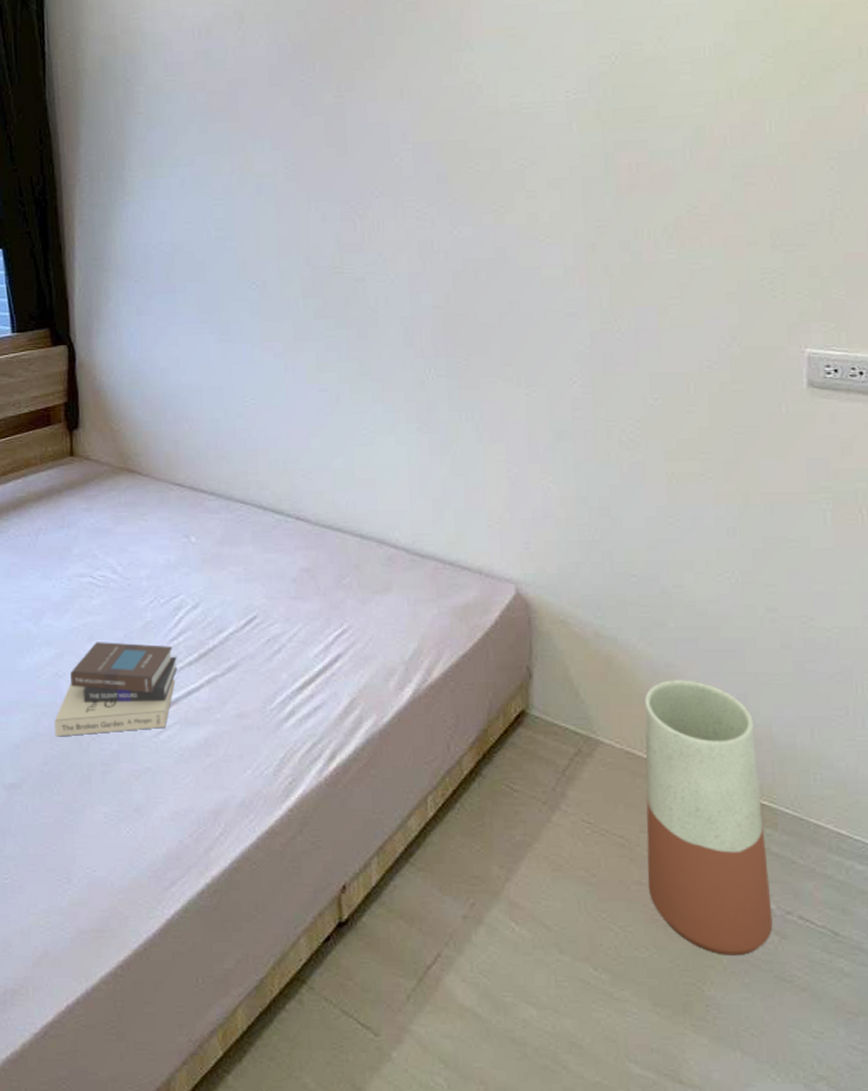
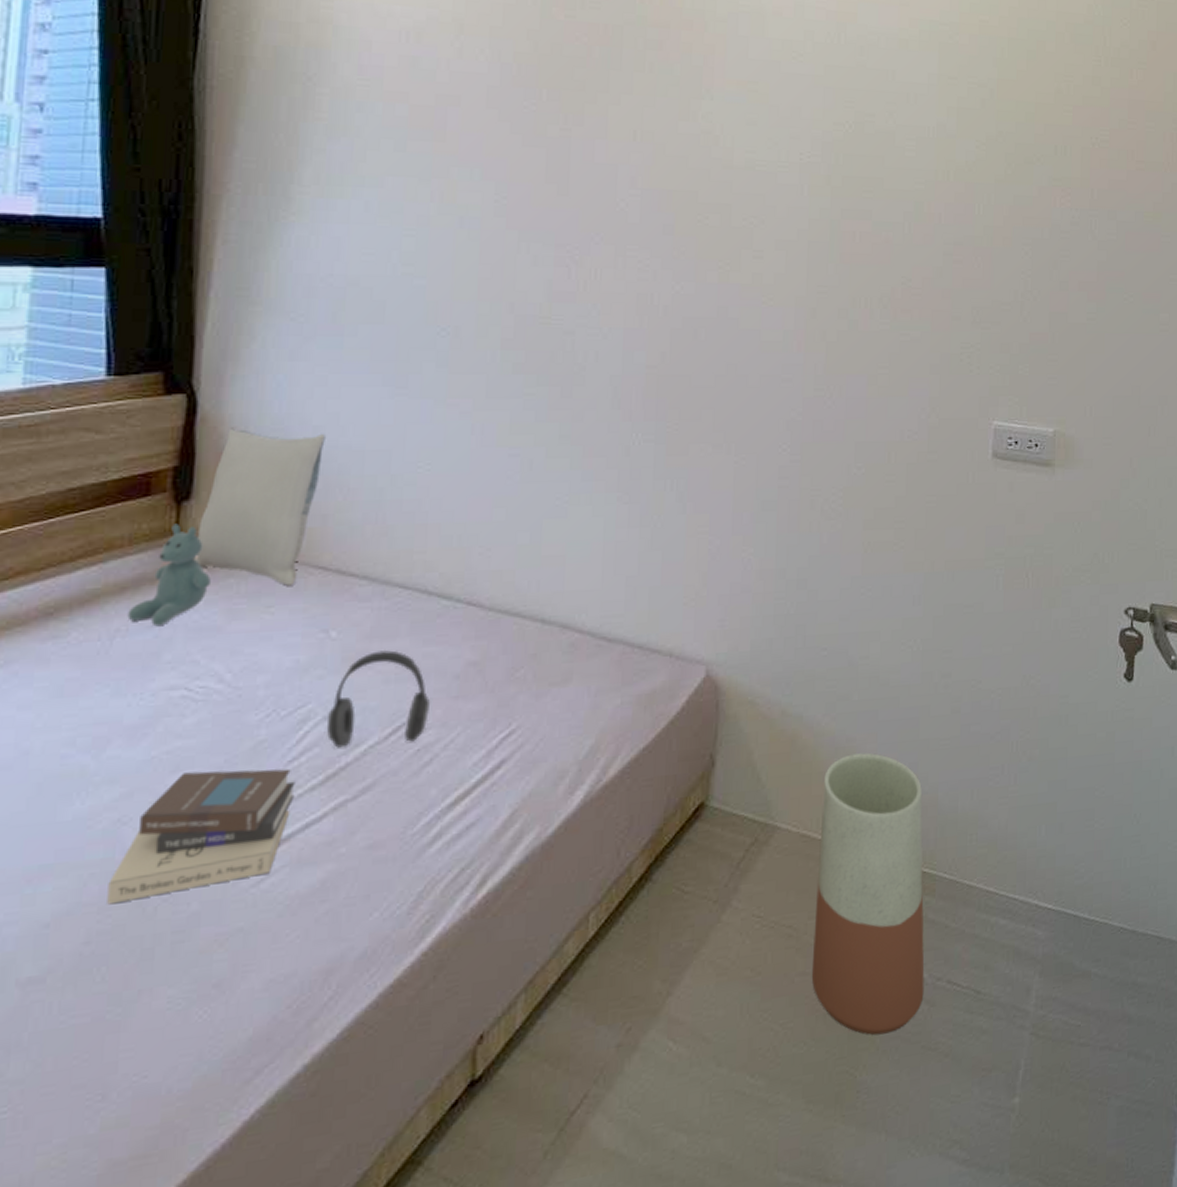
stuffed bear: none [45,447,99,527] -> present [127,523,211,627]
pillow: none [86,371,171,499] -> present [195,428,325,586]
headphones: none [195,555,275,633] -> present [326,650,431,748]

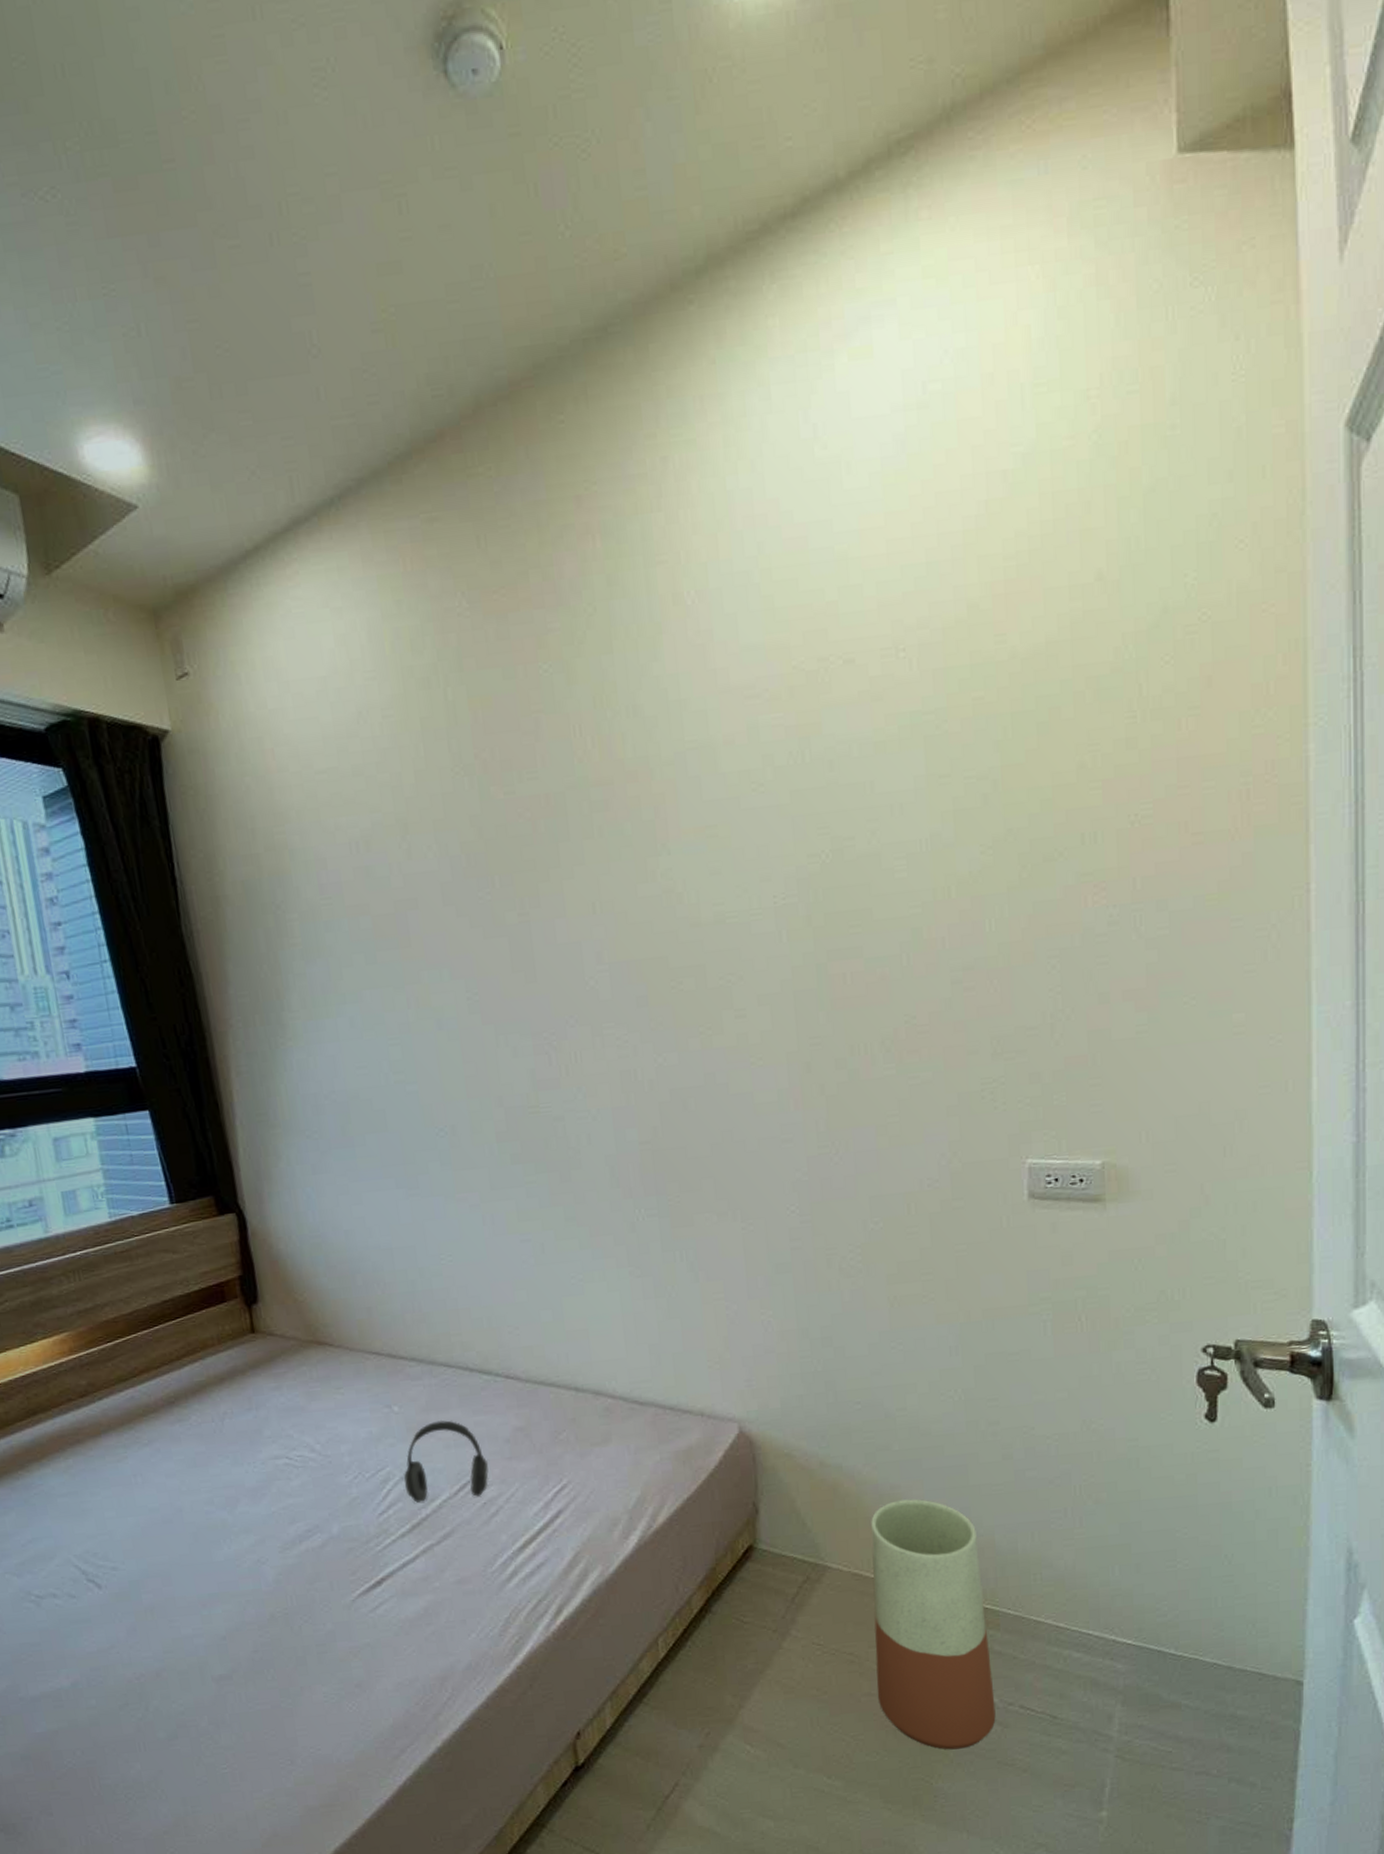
books: present [107,768,296,905] -> none [261,1520,390,1624]
stuffed bear: present [127,523,211,627] -> none [229,1323,288,1409]
pillow: present [195,428,325,586] -> none [268,1237,358,1370]

